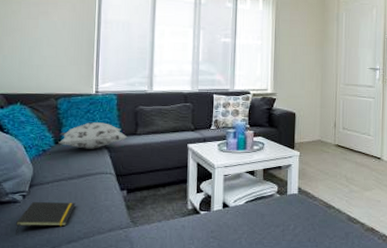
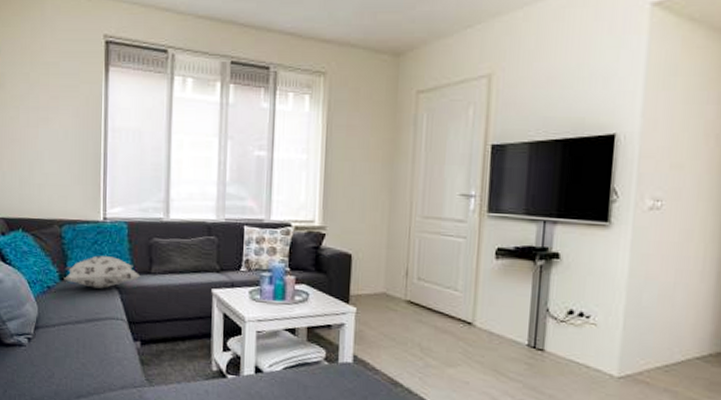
notepad: present [15,201,76,235] -> none [21,346,84,383]

